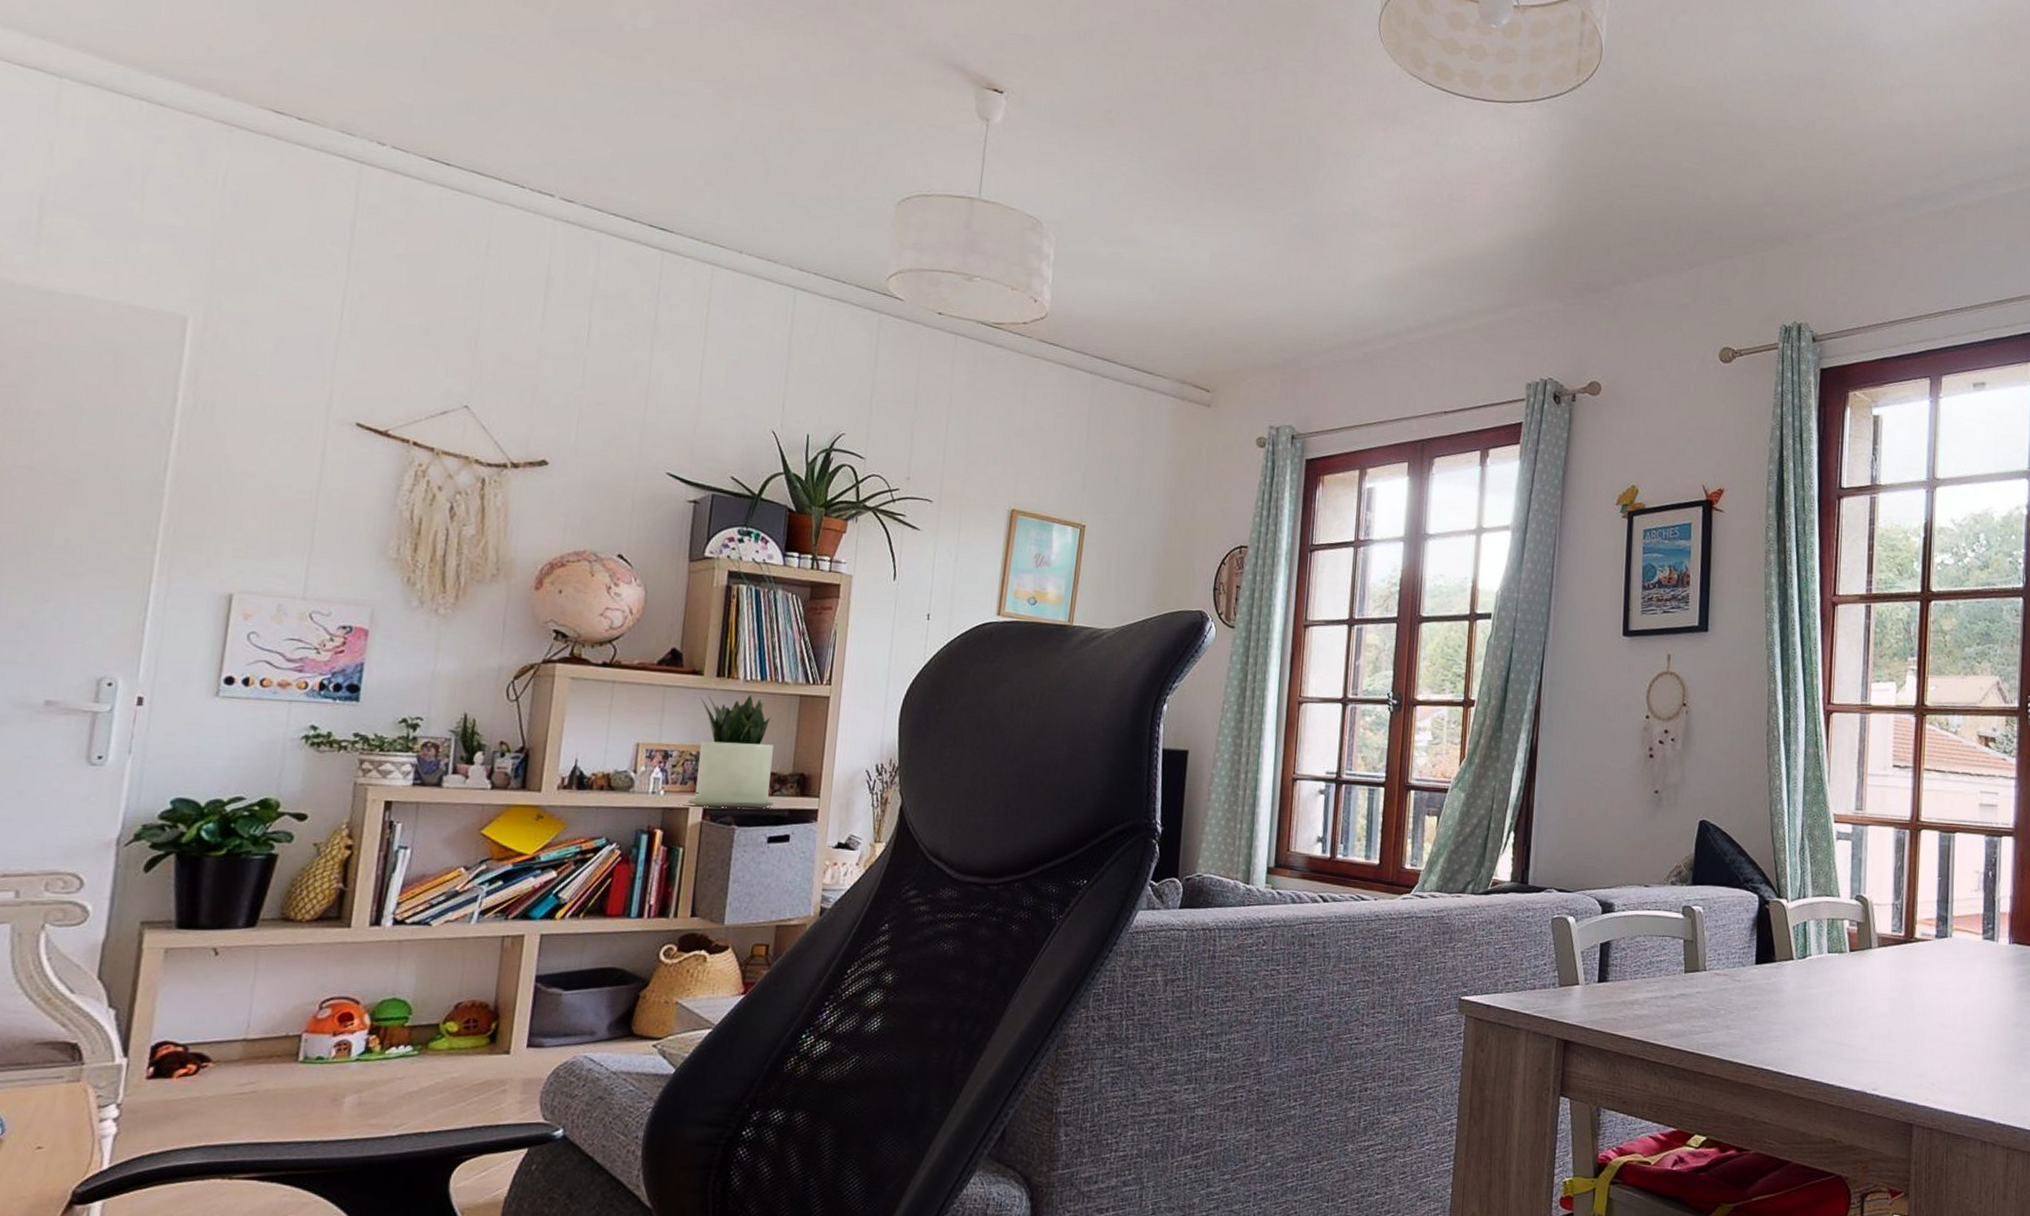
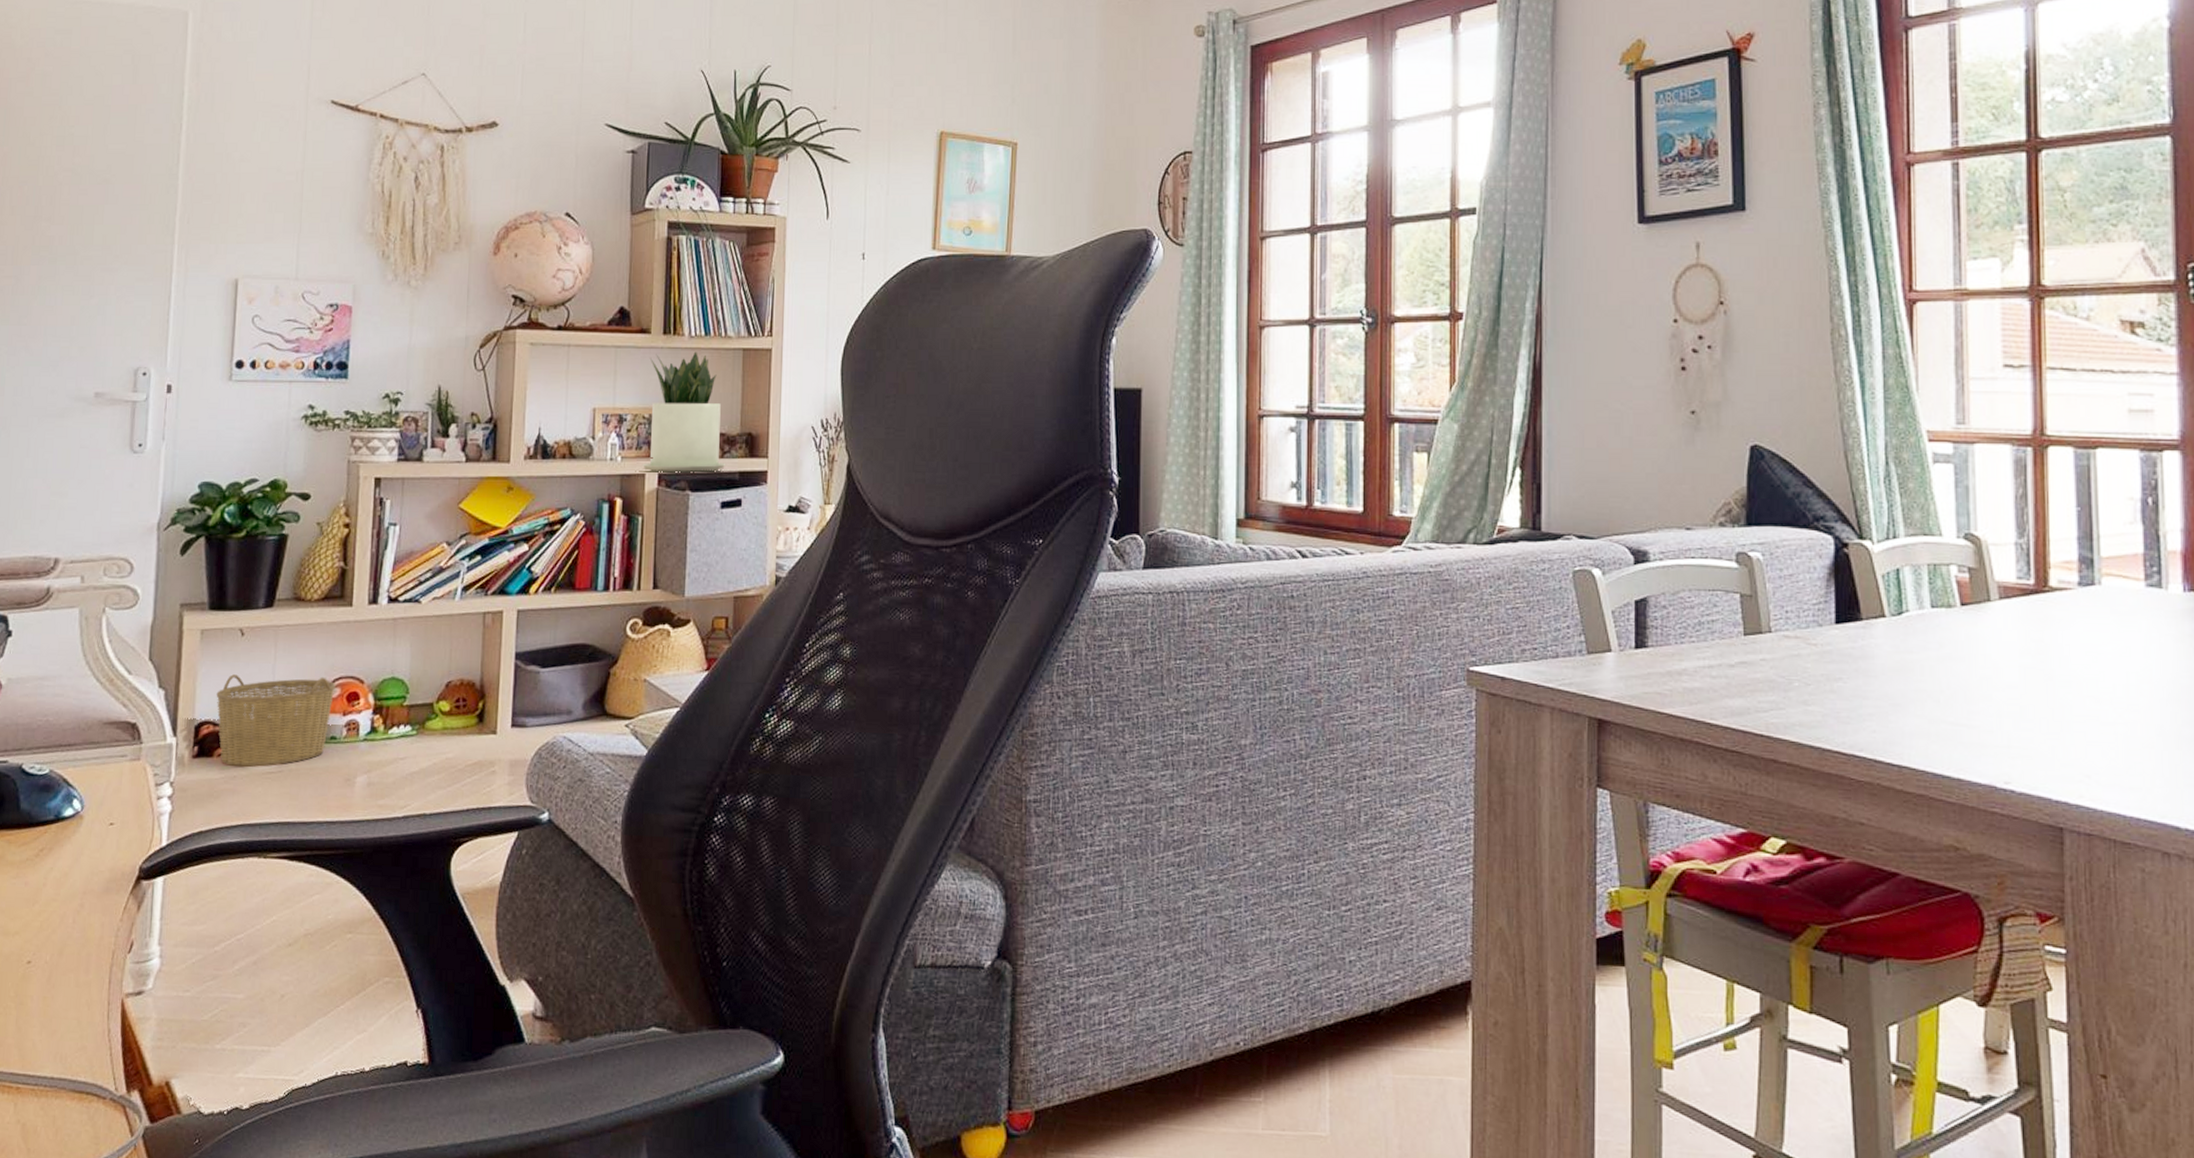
basket: none [179,994,326,1088] -> present [216,674,336,767]

